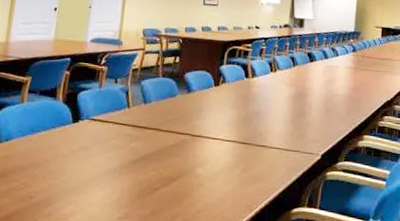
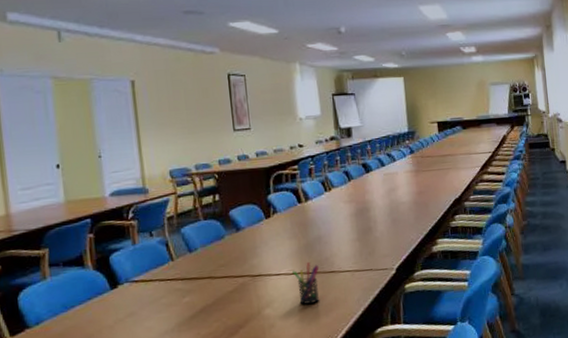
pen holder: none [228,133,253,173] -> present [292,262,320,305]

